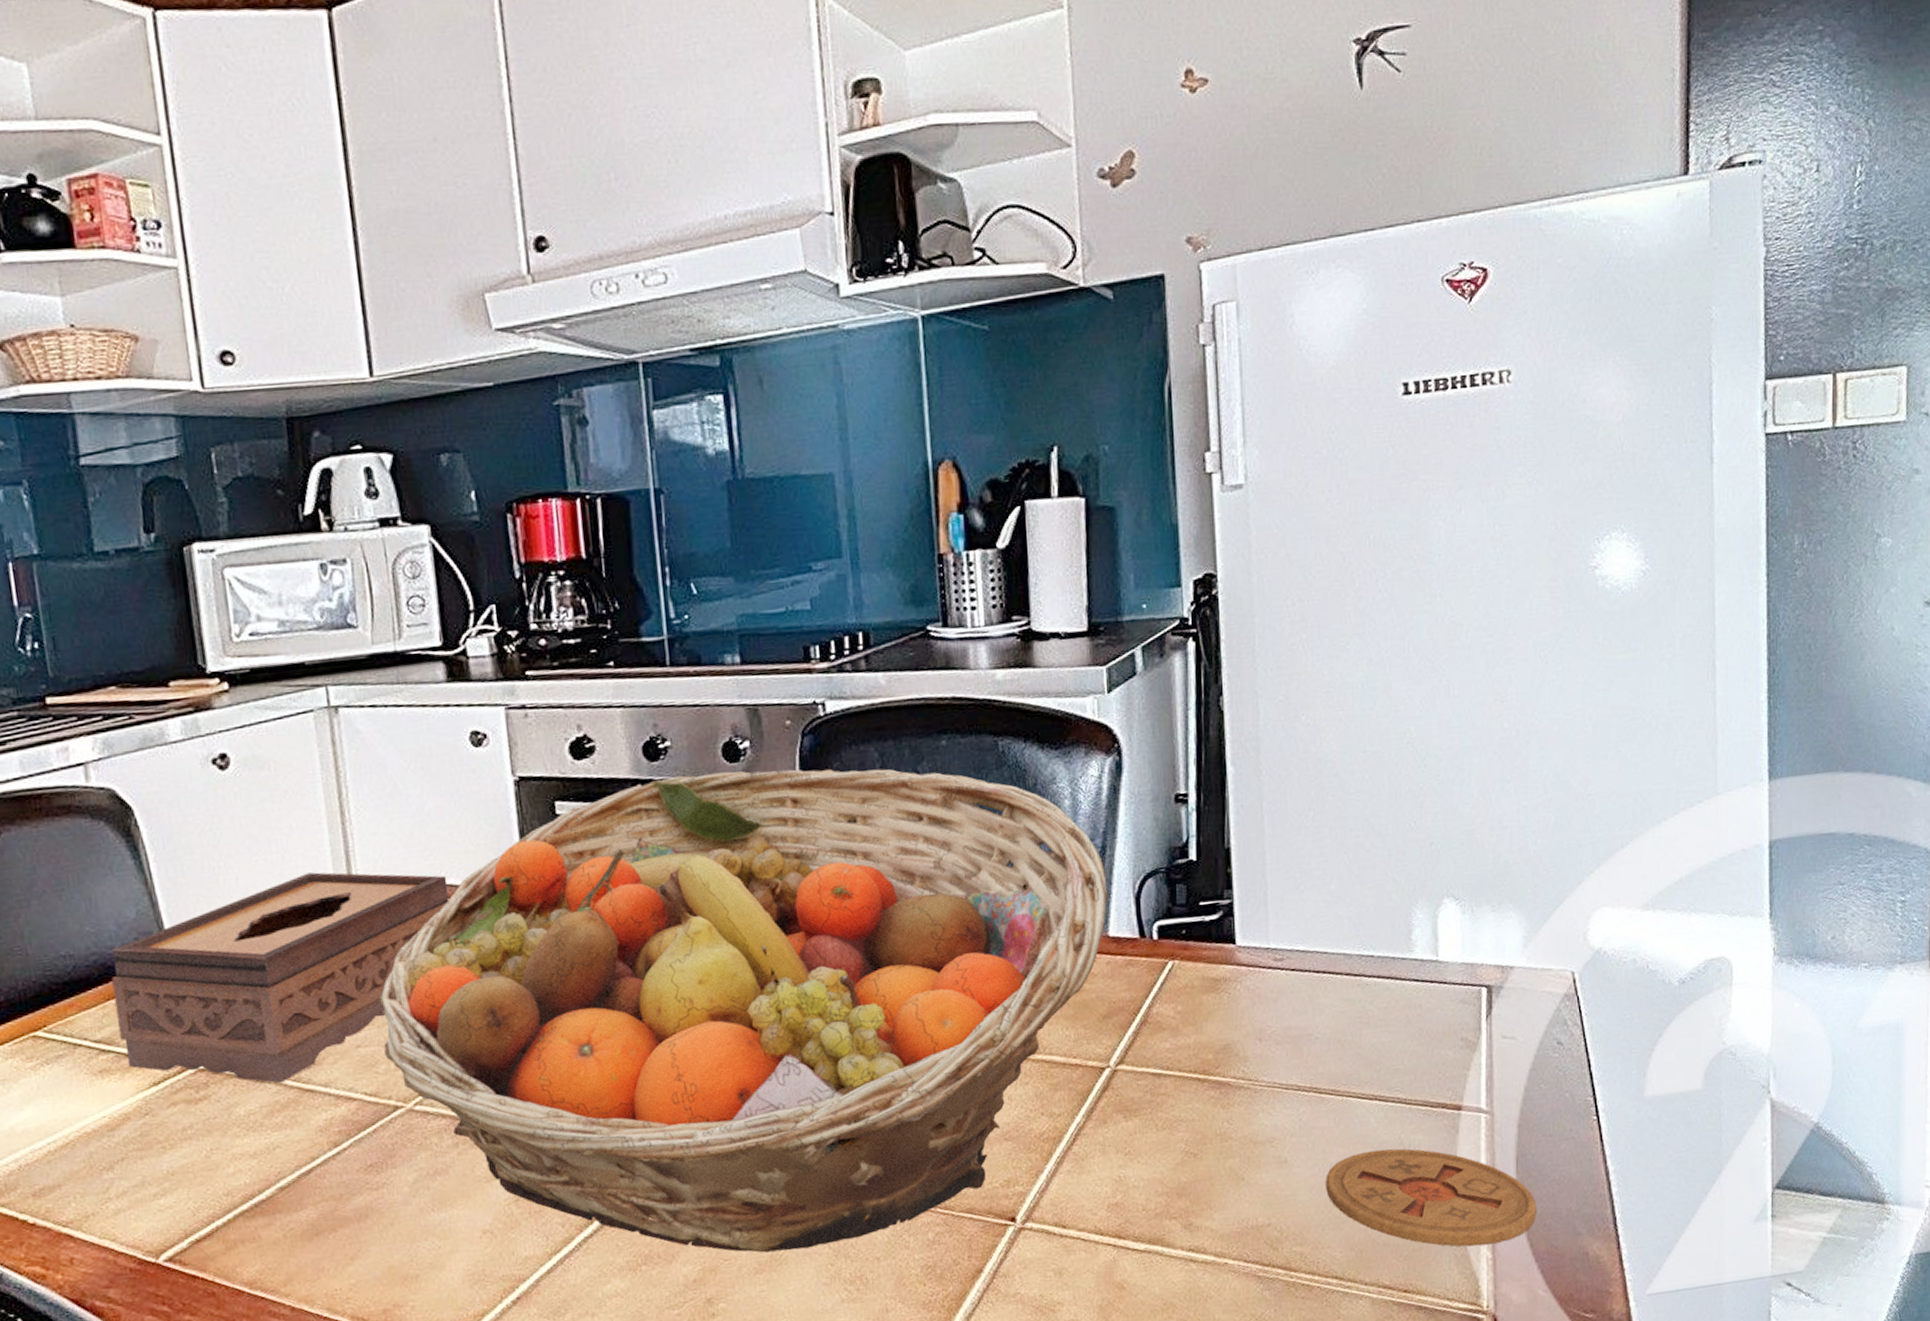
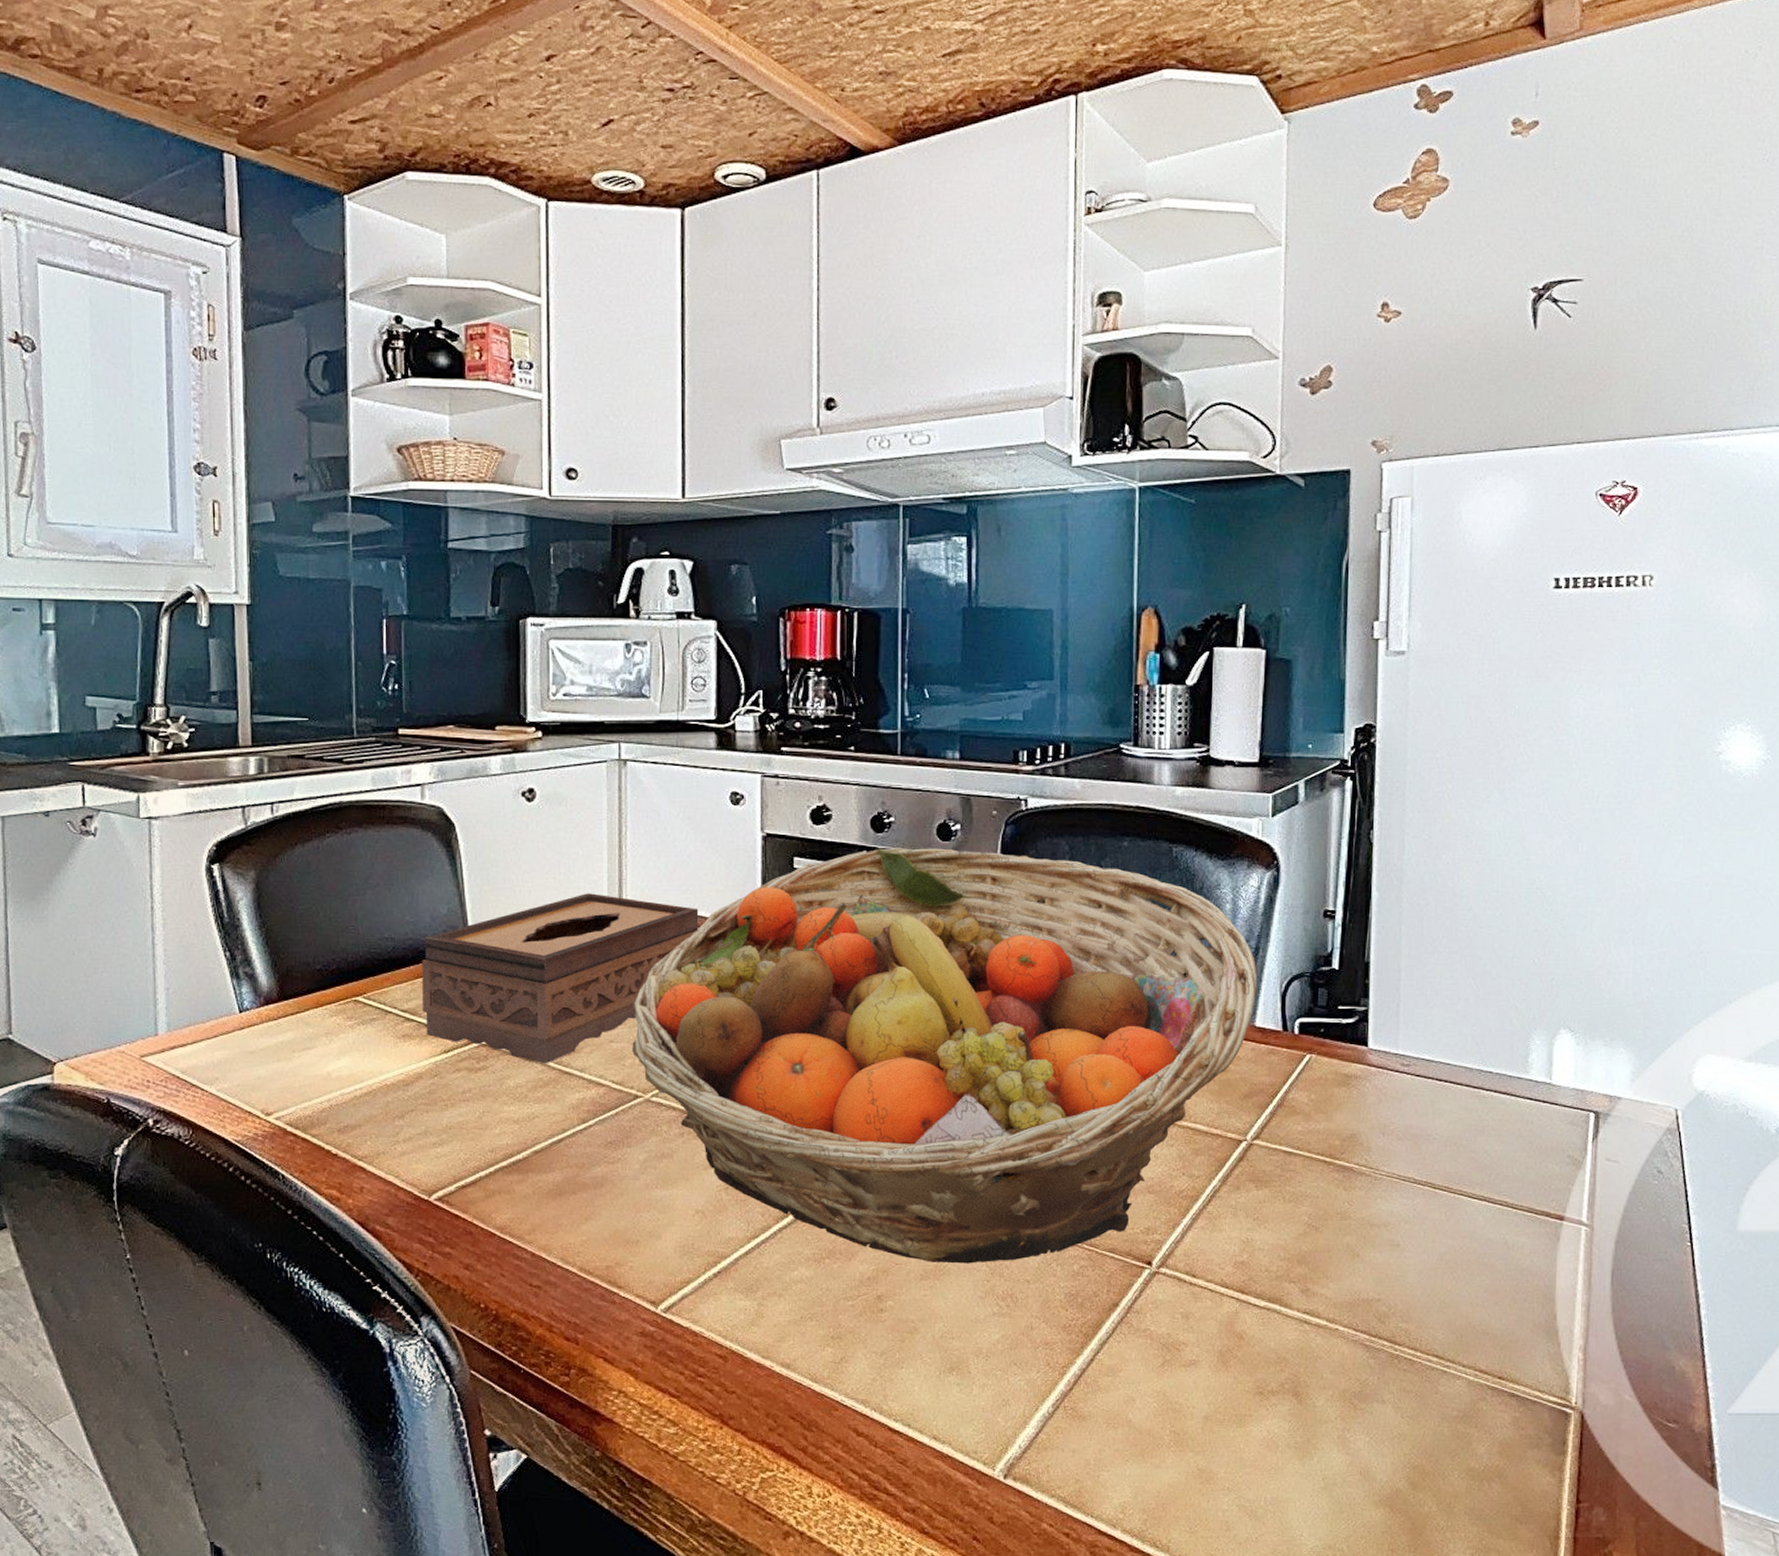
coaster: present [1326,1148,1536,1247] -> none [1433,1246,1628,1346]

